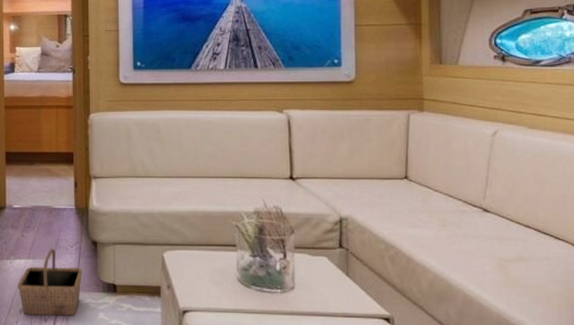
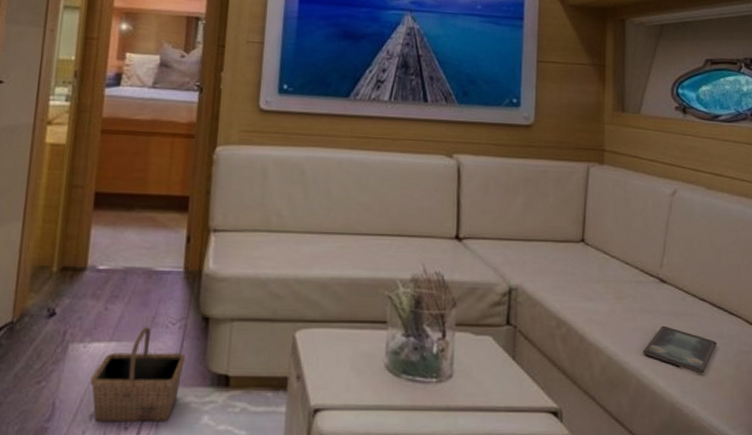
tablet: none [468,248,544,290] -> present [642,325,718,374]

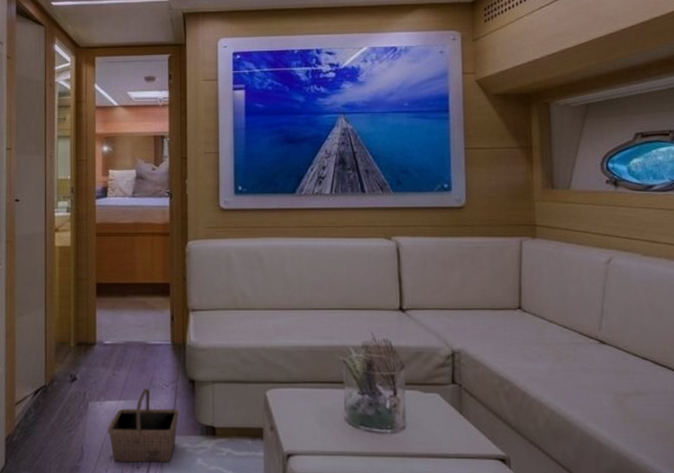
tablet: present [642,325,718,374] -> none [585,382,662,426]

